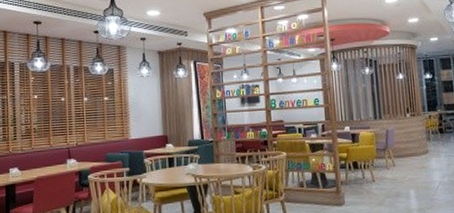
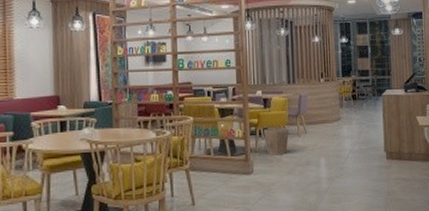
waste bin: none [352,160,378,188] -> present [263,127,289,156]

